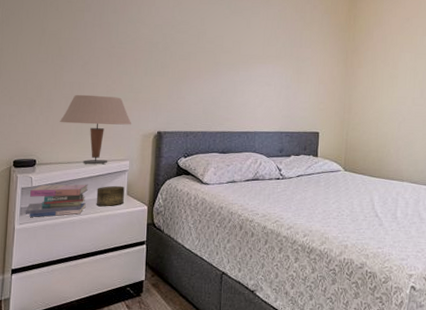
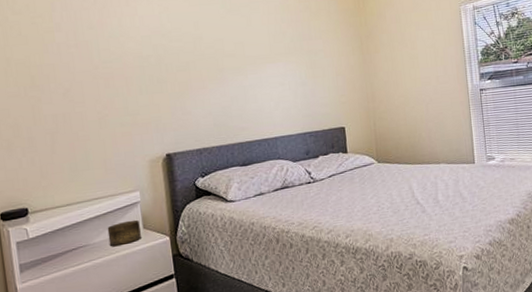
books: present [26,184,88,217] -> none [27,224,98,273]
table lamp: present [60,94,131,165] -> none [48,123,134,204]

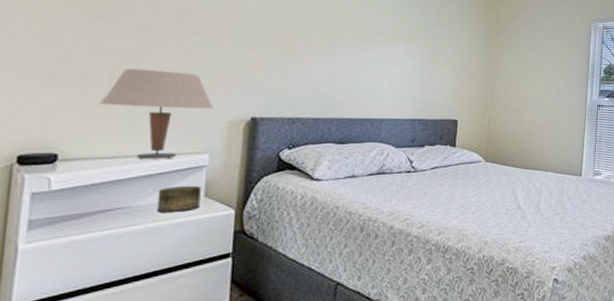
table lamp: none [48,123,134,204] -> present [100,68,213,160]

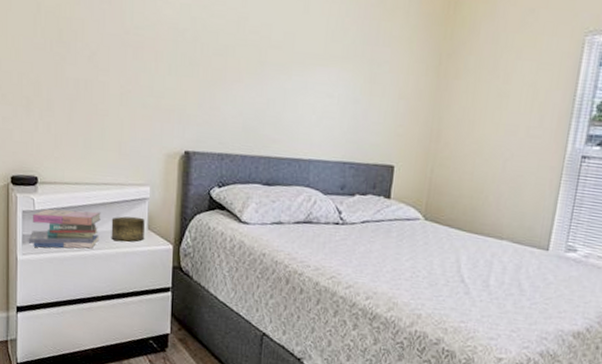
books: none [38,184,145,232] -> present [29,209,101,249]
table lamp: present [100,68,213,160] -> none [64,95,152,189]

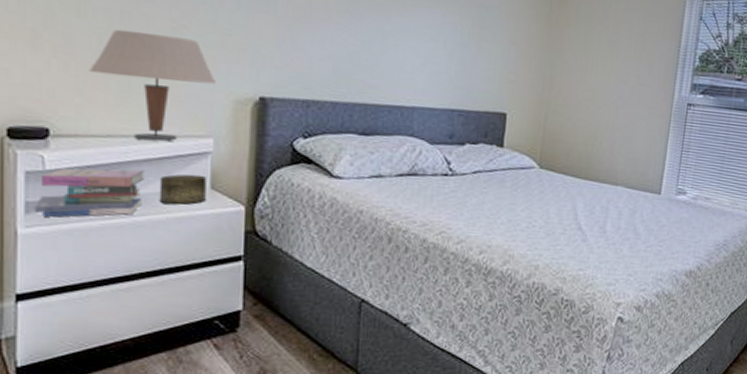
table lamp: none [64,95,152,189] -> present [89,29,215,142]

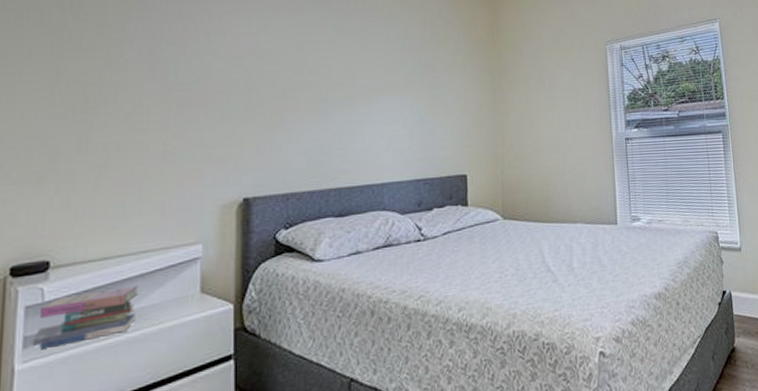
table lamp: present [89,29,215,142] -> none [88,157,203,259]
decorative box: present [159,174,206,205] -> none [152,280,196,316]

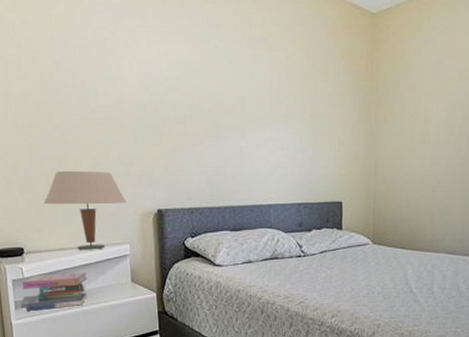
table lamp: none [88,157,203,259] -> present [43,170,126,251]

